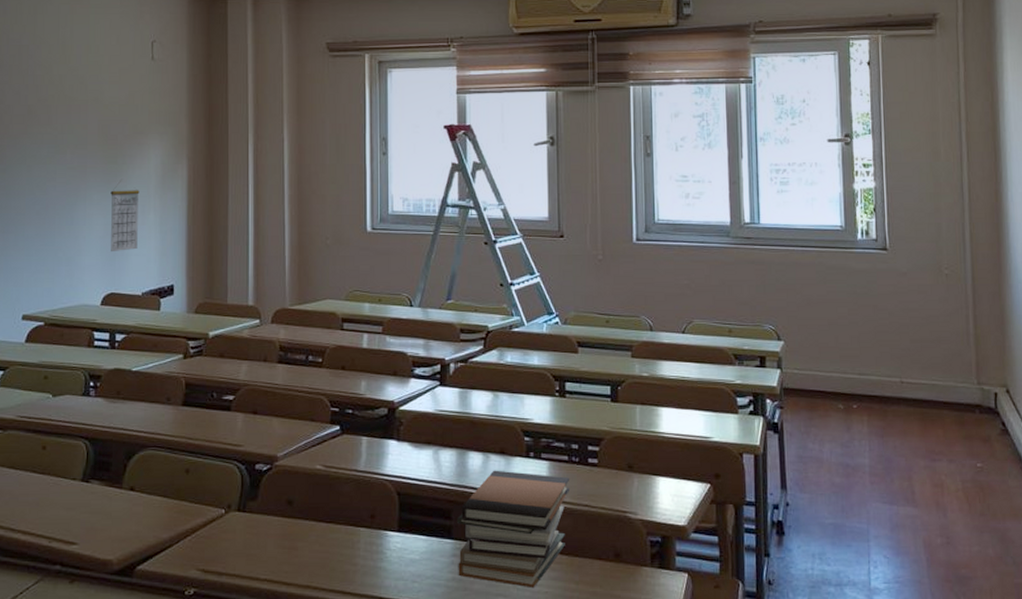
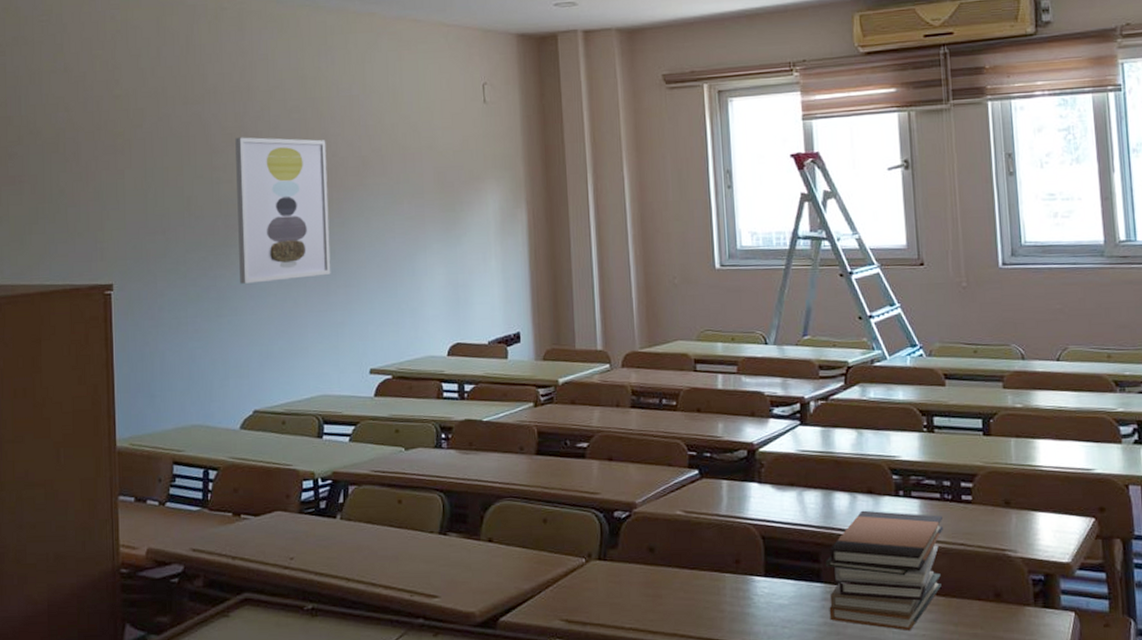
calendar: present [110,180,140,251] -> none [450,227,481,301]

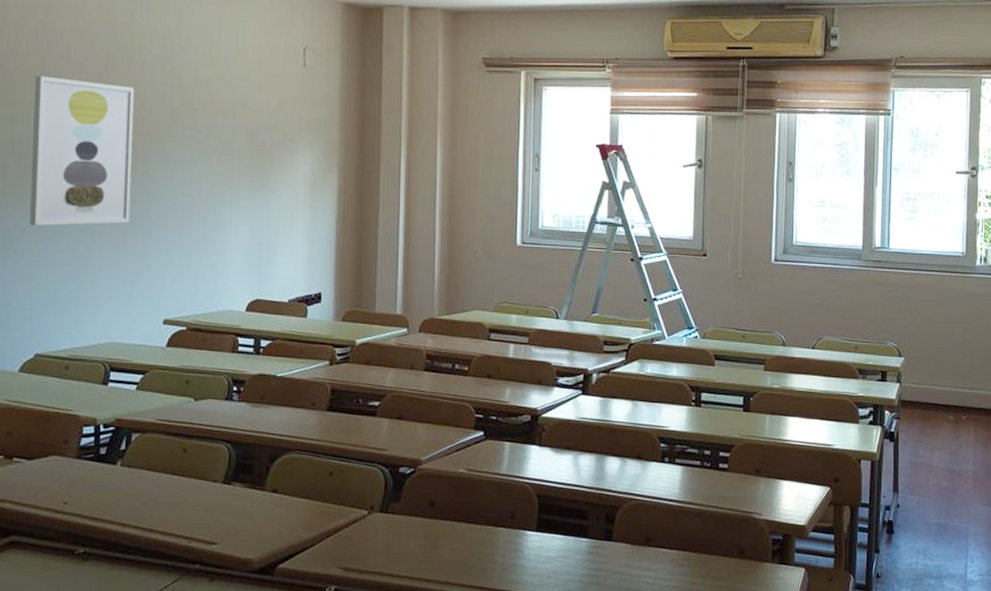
book stack: present [825,510,944,632] -> none [592,474,702,583]

